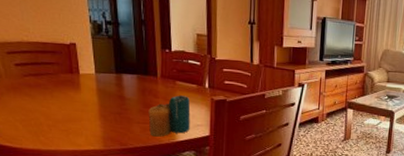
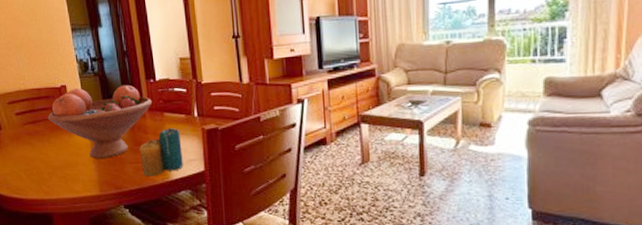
fruit bowl: none [52,48,166,117] -> present [48,84,153,160]

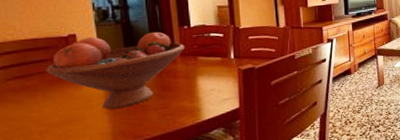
candle: present [139,128,183,177] -> none [167,70,217,121]

